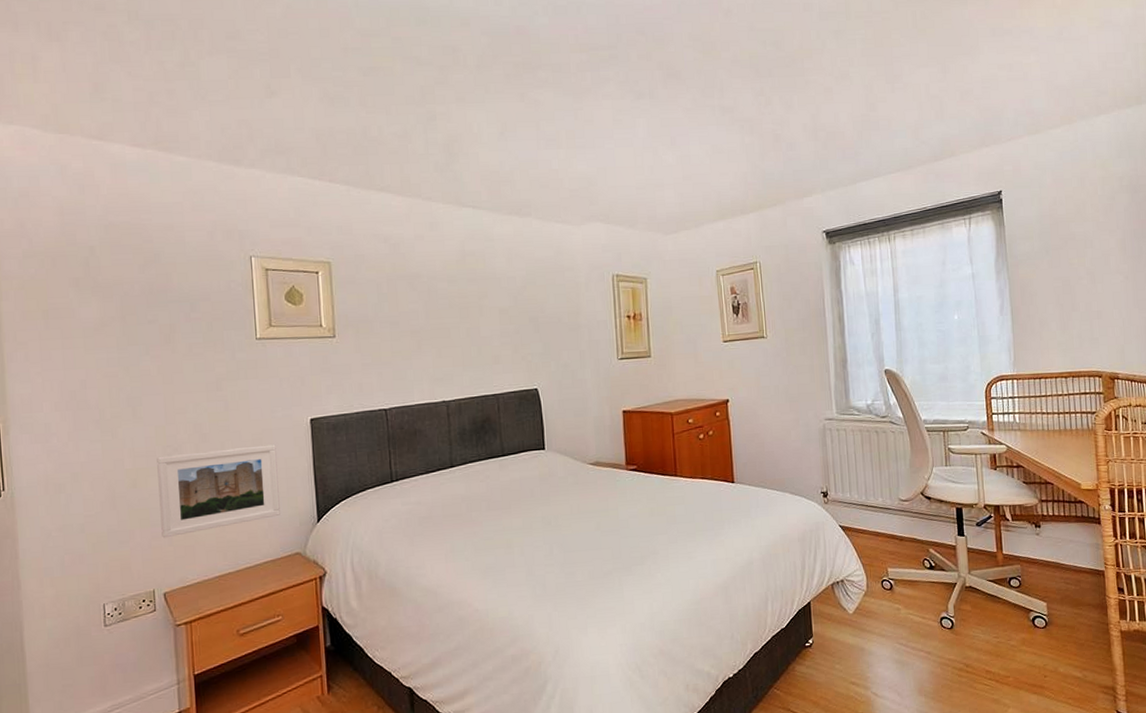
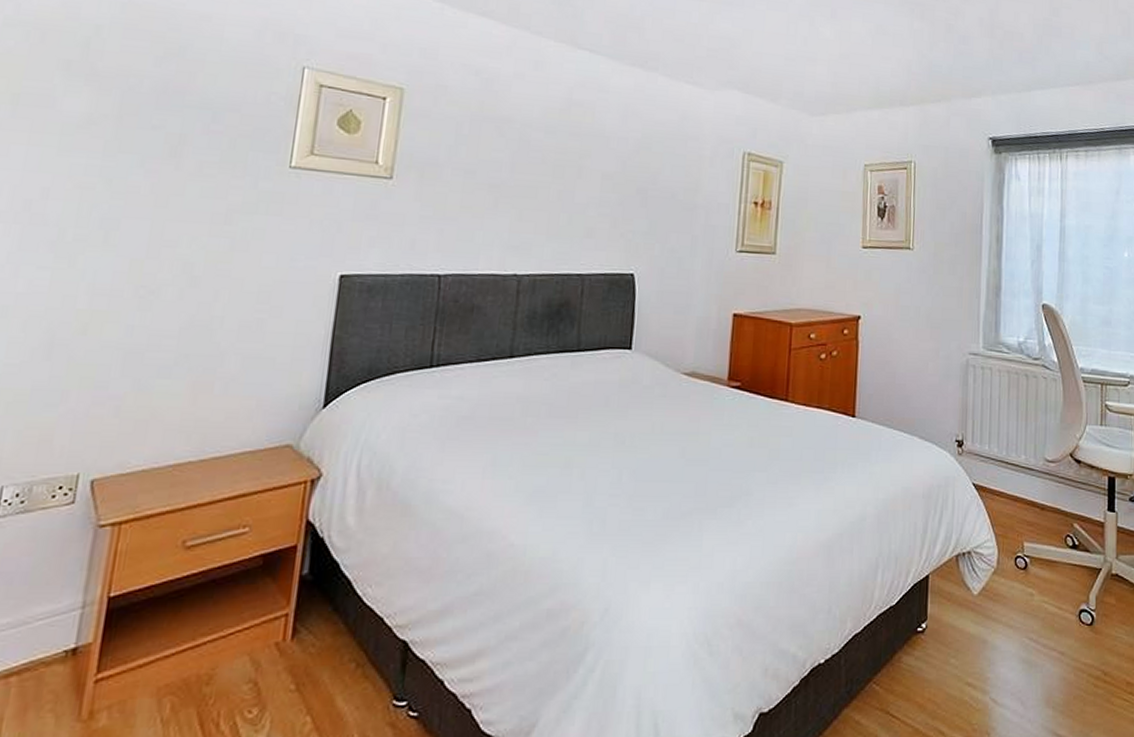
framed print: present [157,444,280,538] -> none [106,298,288,406]

